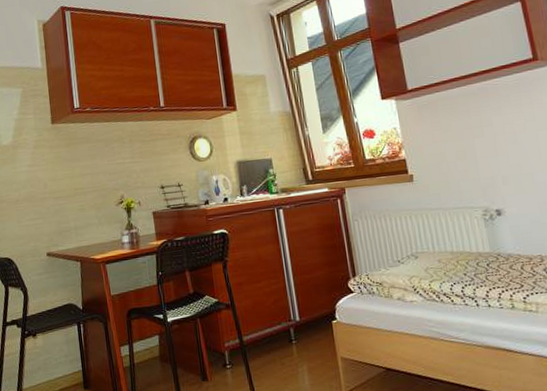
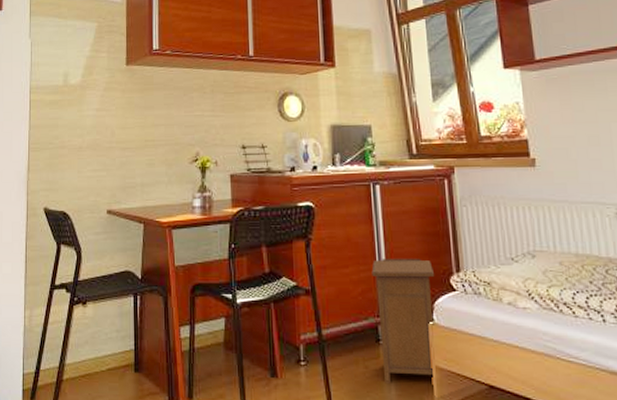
nightstand: none [281,269,339,376] -> present [371,259,435,383]

